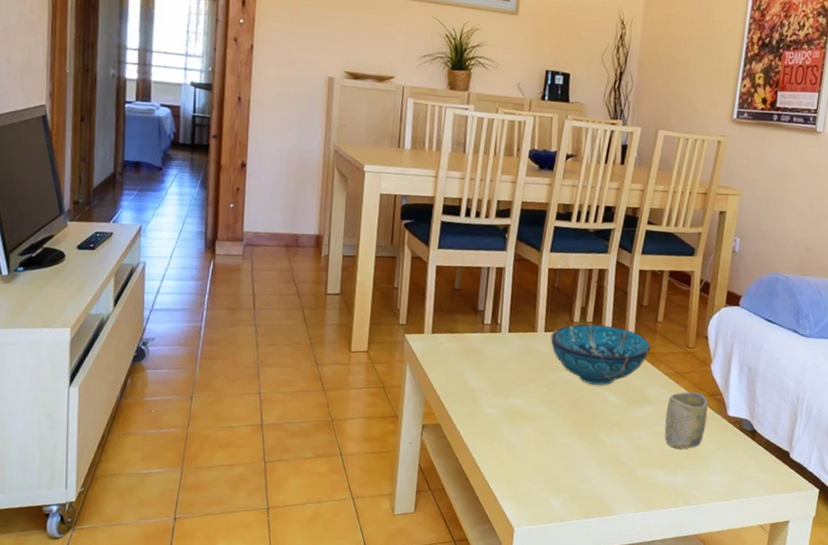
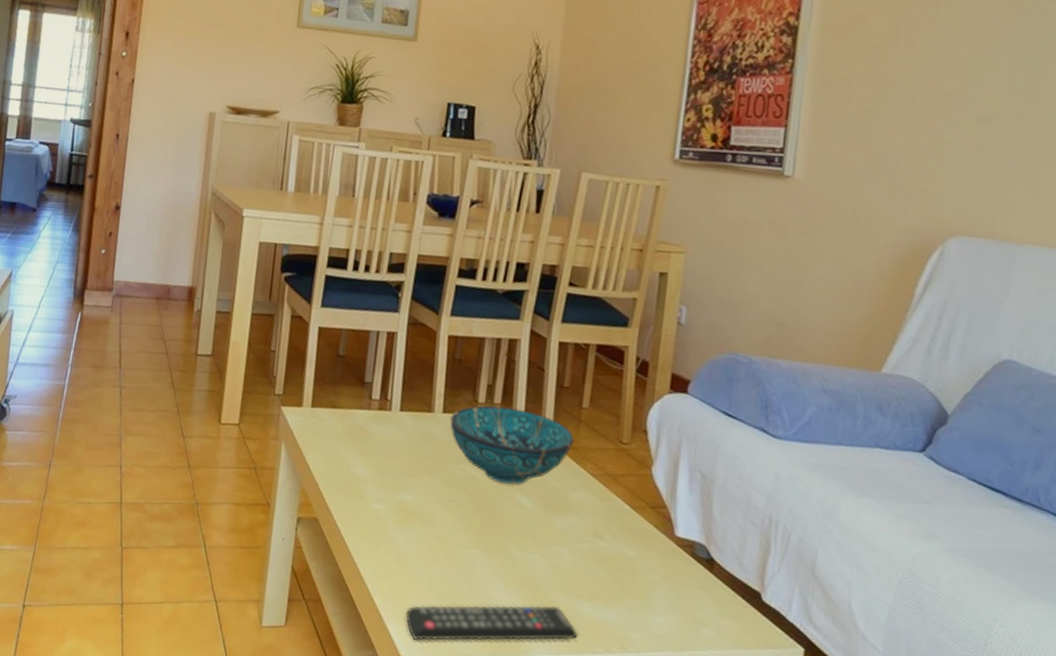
remote control: none [515,475,654,513] -> present [405,605,579,641]
cup: present [664,391,708,449] -> none [592,500,649,576]

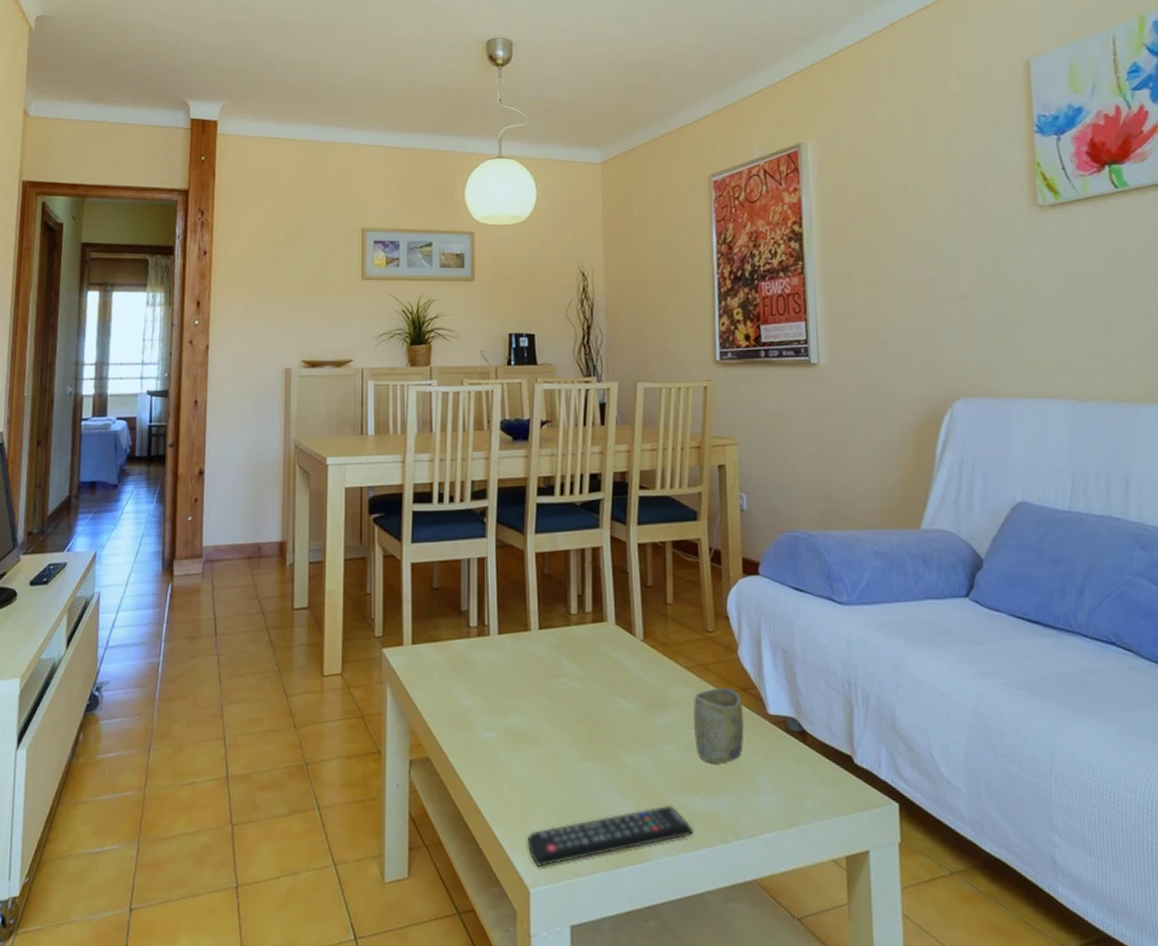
decorative bowl: present [450,405,574,485] -> none [547,614,664,691]
cup: none [592,500,649,576] -> present [693,688,744,764]

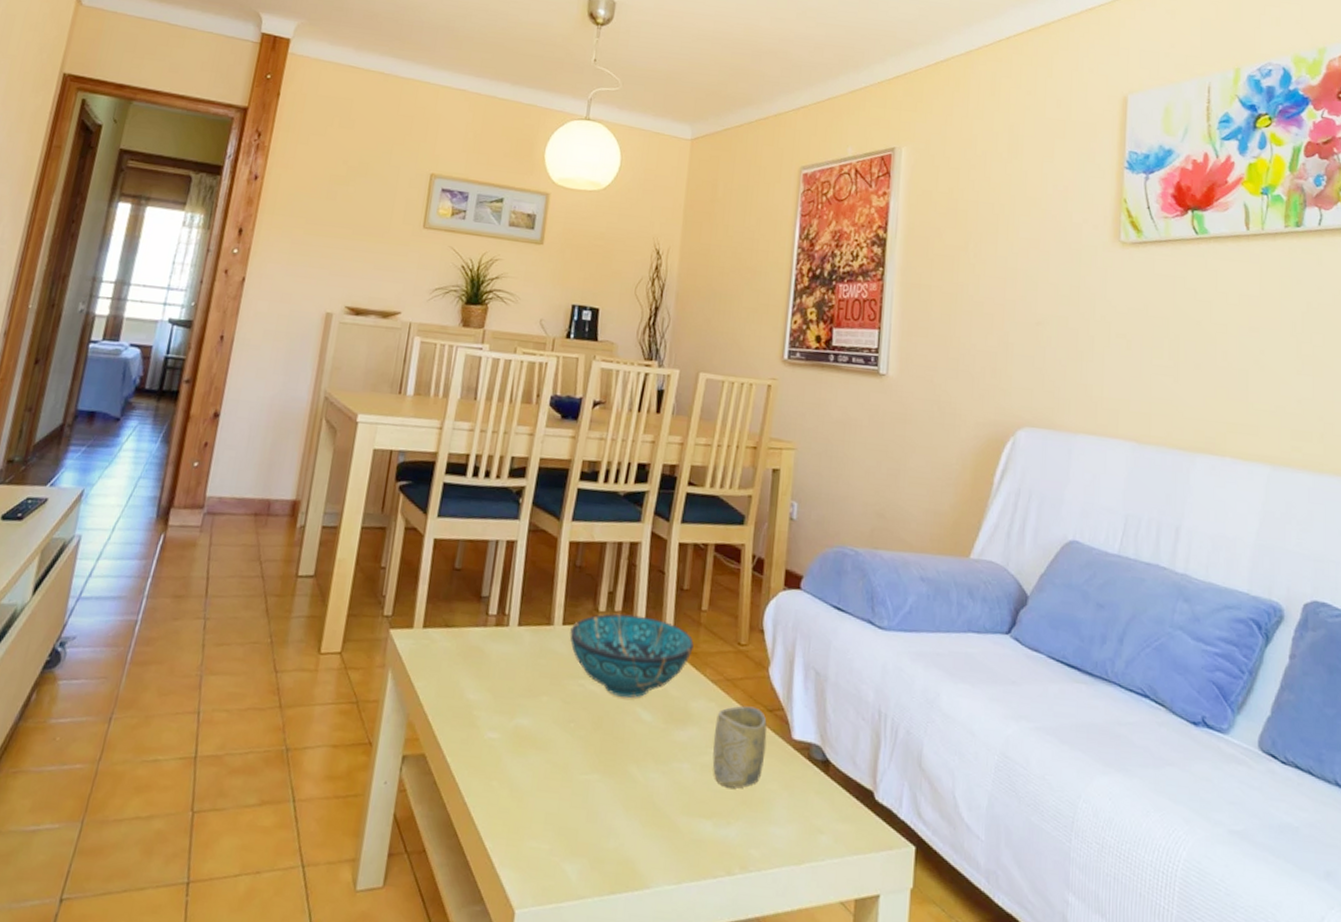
remote control: present [527,805,694,867] -> none [518,828,700,886]
decorative bowl: none [547,614,664,691] -> present [570,613,694,699]

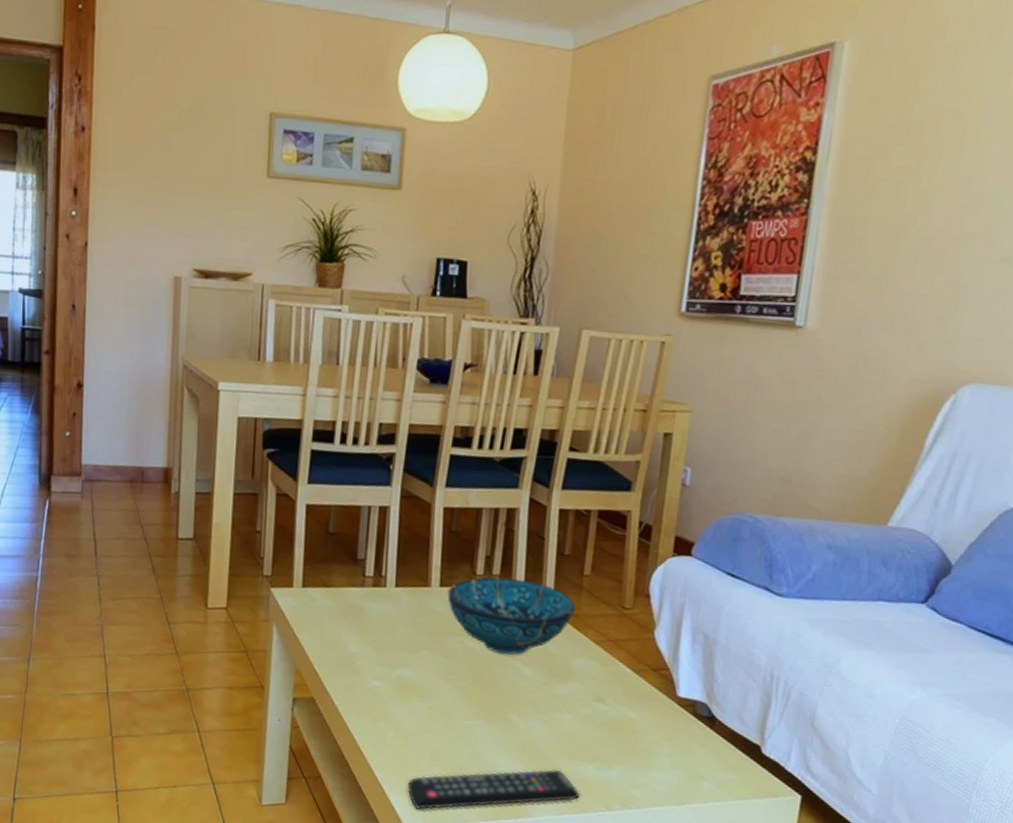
remote control: none [518,828,700,886] -> present [407,769,581,810]
cup: present [713,705,767,789] -> none [594,664,651,738]

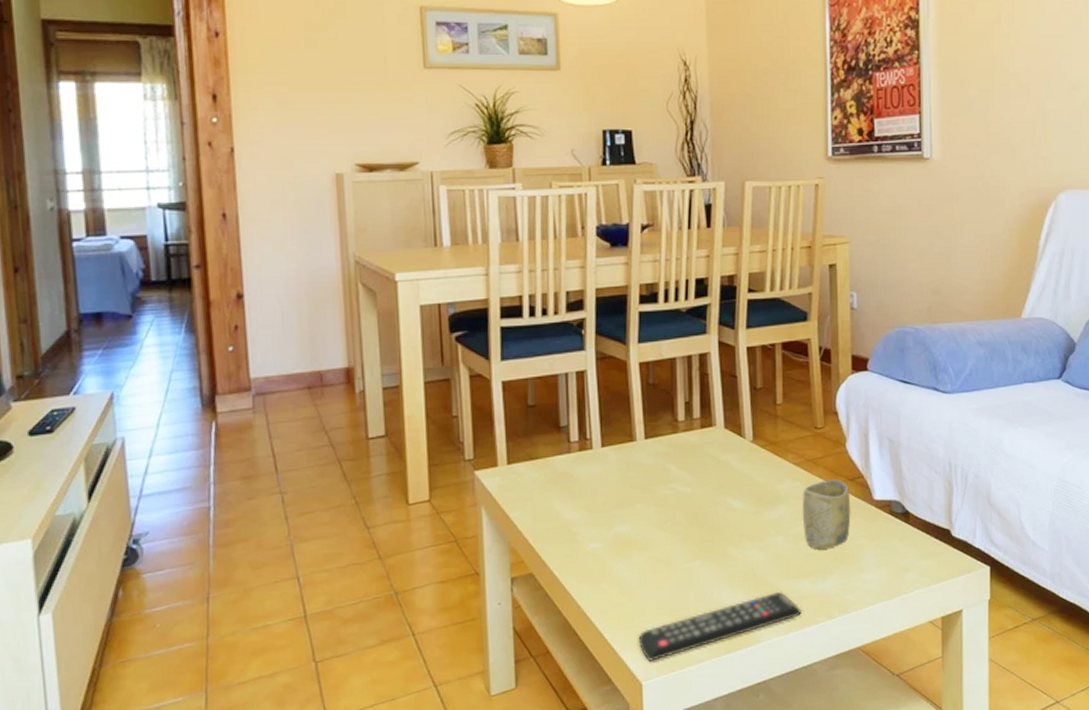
decorative bowl: present [447,576,575,655] -> none [653,418,773,493]
cup: none [594,664,651,738] -> present [802,479,851,550]

